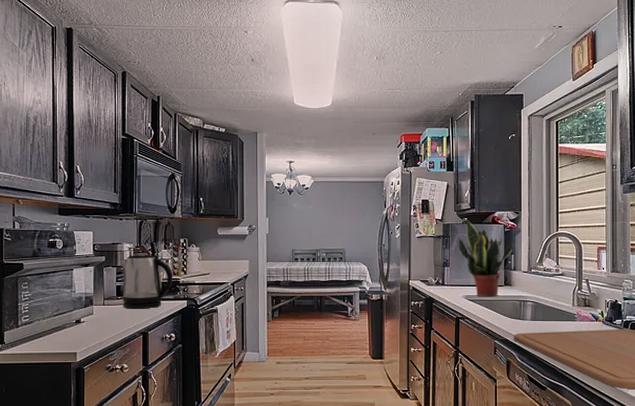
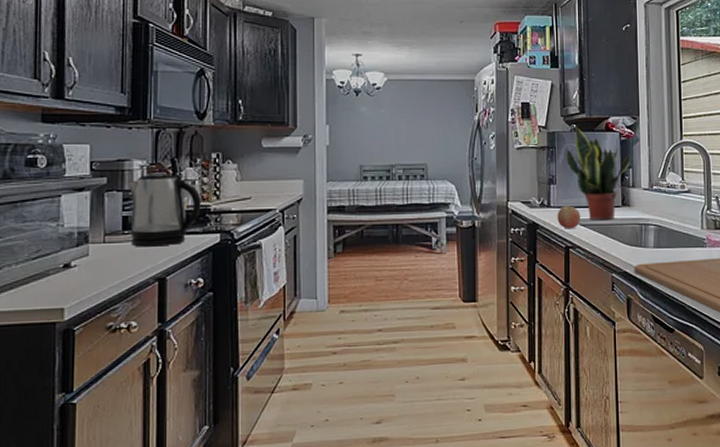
fruit: none [450,284,470,303] -> present [557,206,581,229]

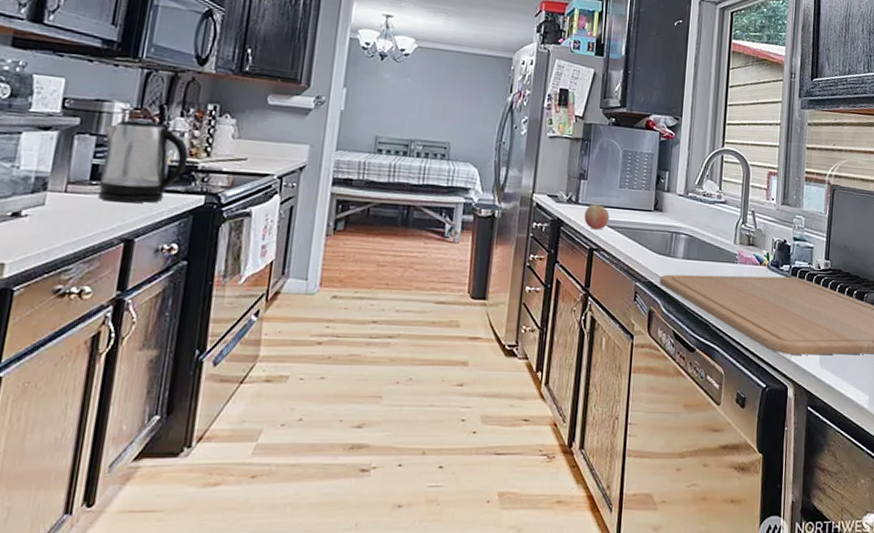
potted plant: present [566,126,631,221] -> none [600,120,669,224]

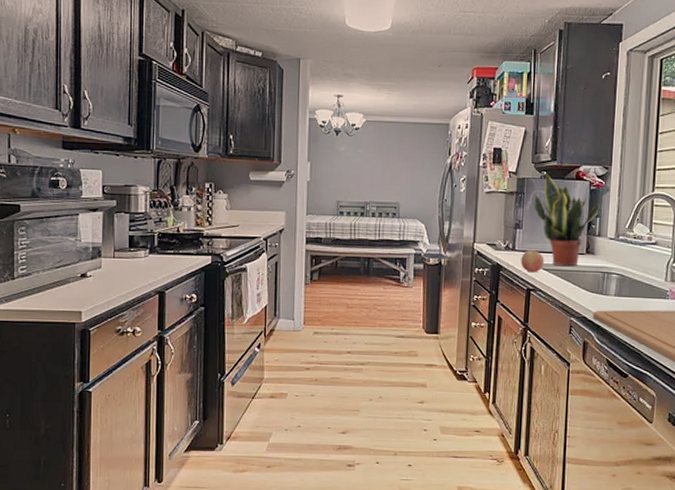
kettle: present [98,119,189,204] -> none [135,199,196,264]
potted plant: none [600,120,669,224] -> present [534,173,600,267]

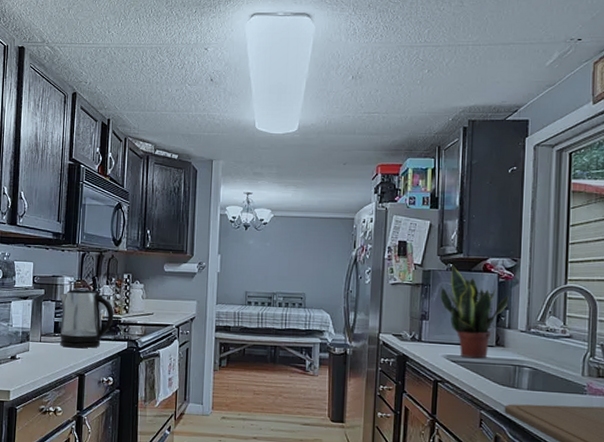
kettle: none [135,199,196,264] -> present [60,288,114,349]
fruit: present [521,250,544,273] -> none [427,341,452,364]

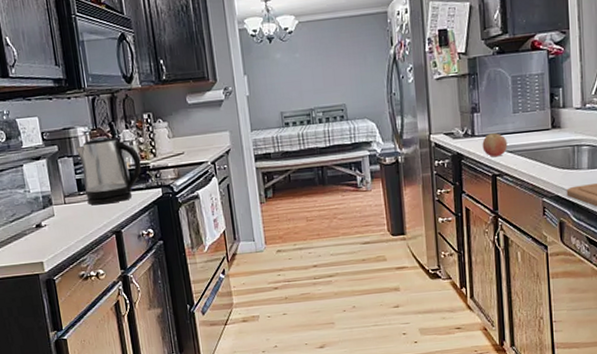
fruit: none [427,341,452,364] -> present [482,133,508,158]
potted plant: present [440,265,509,359] -> none [489,48,561,146]

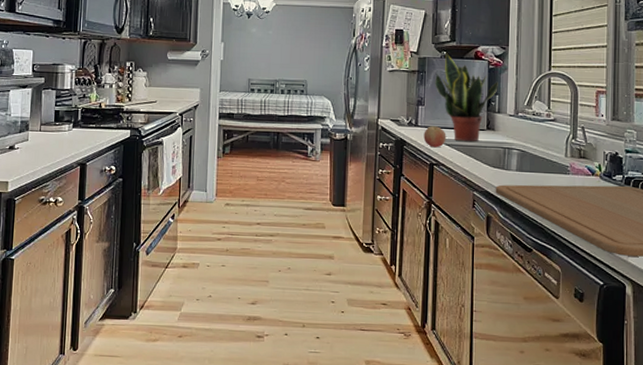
kettle: present [76,137,142,206] -> none [60,77,117,138]
potted plant: none [489,48,561,146] -> present [435,53,498,142]

